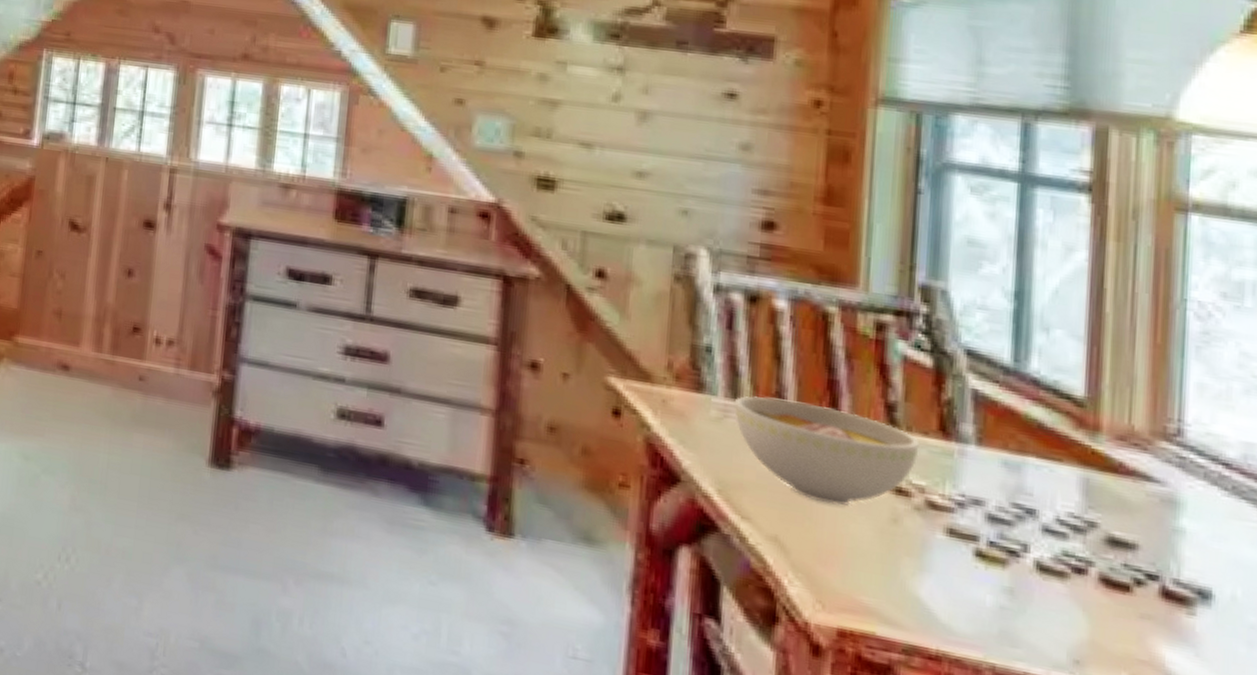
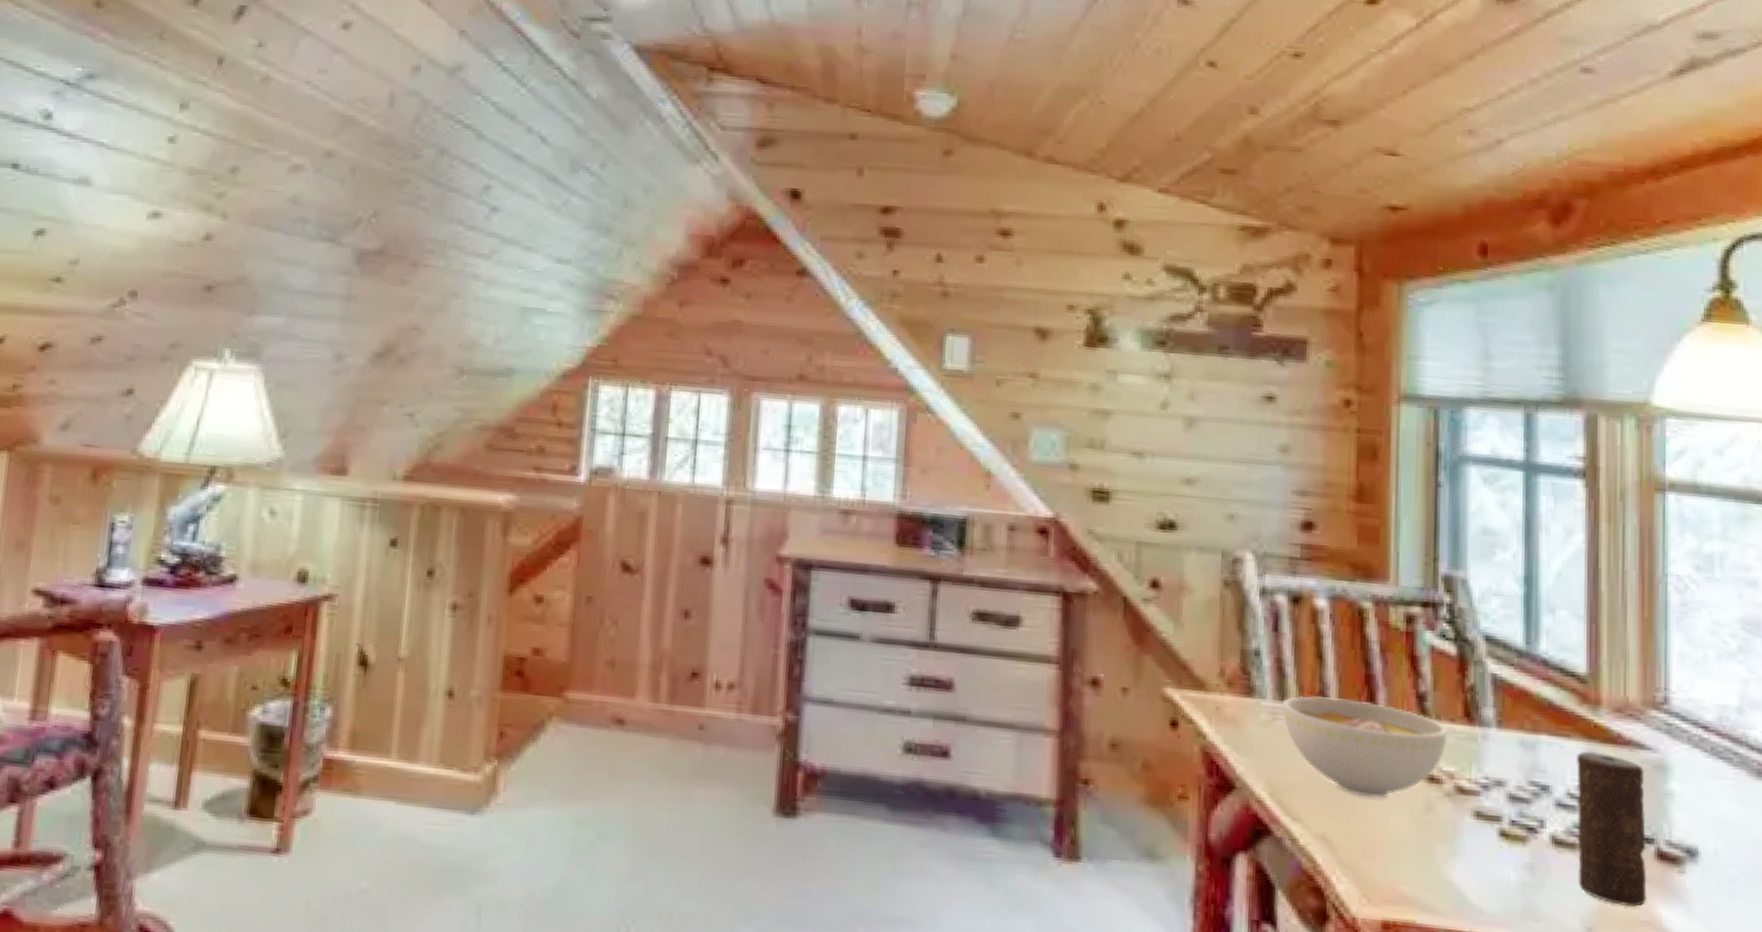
candle: none [1065,477,1151,645] -> present [1576,752,1647,907]

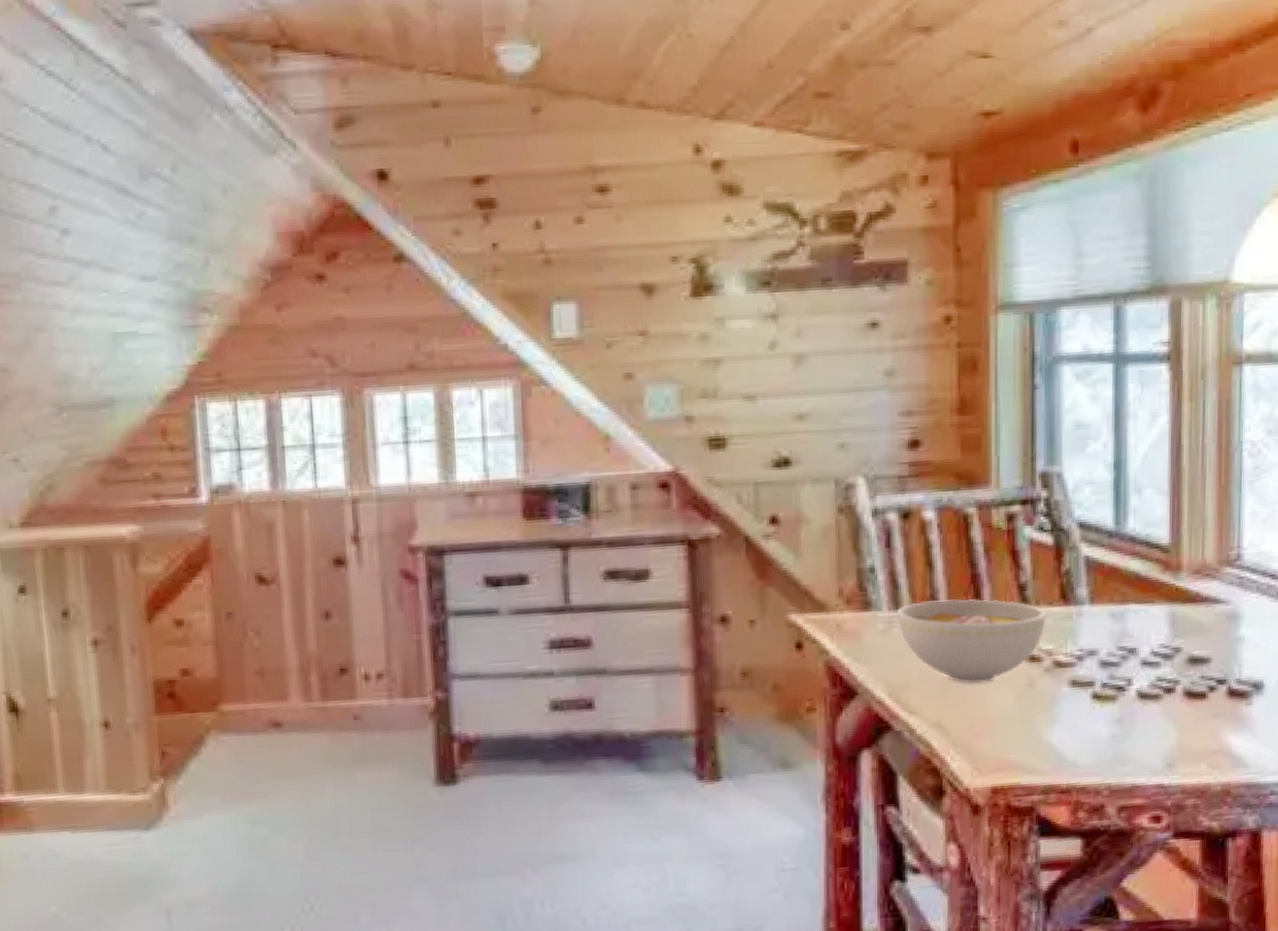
candle: present [1576,752,1647,907] -> none [1160,612,1220,741]

